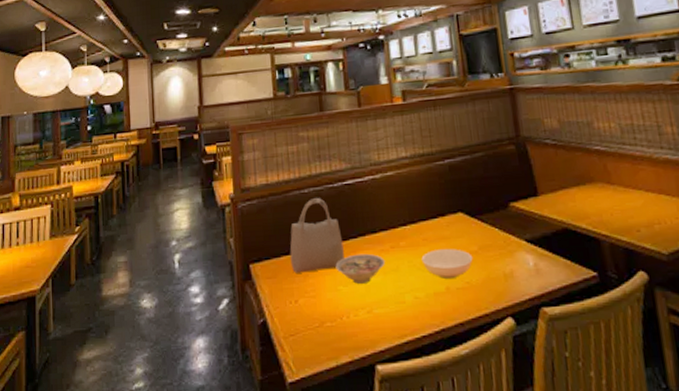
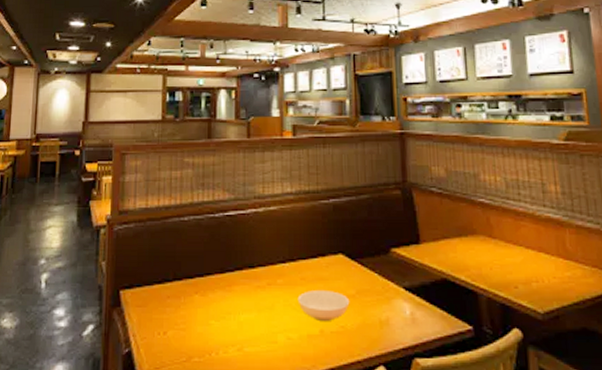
handbag: present [289,197,344,273] -> none [163,226,219,304]
soup bowl: present [335,253,385,284] -> none [209,288,260,319]

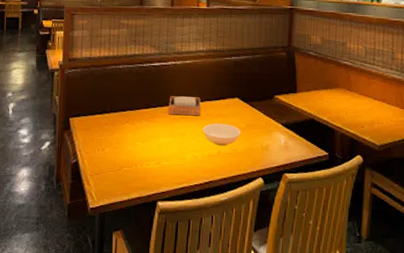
napkin holder: none [250,255,294,281] -> present [168,96,202,116]

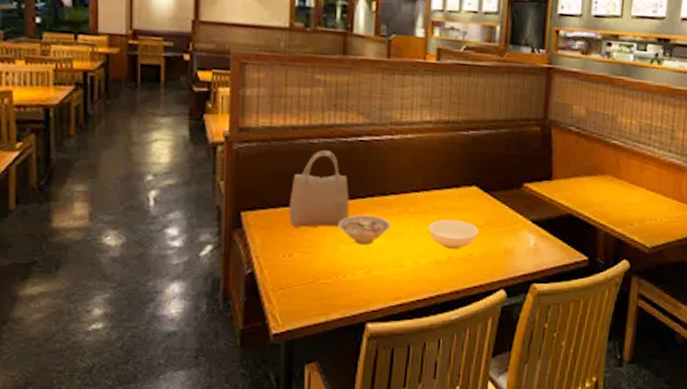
handbag: none [102,72,145,129] -> present [288,149,350,227]
soup bowl: none [137,120,175,142] -> present [338,214,391,245]
napkin holder: present [168,96,202,116] -> none [382,182,427,210]

